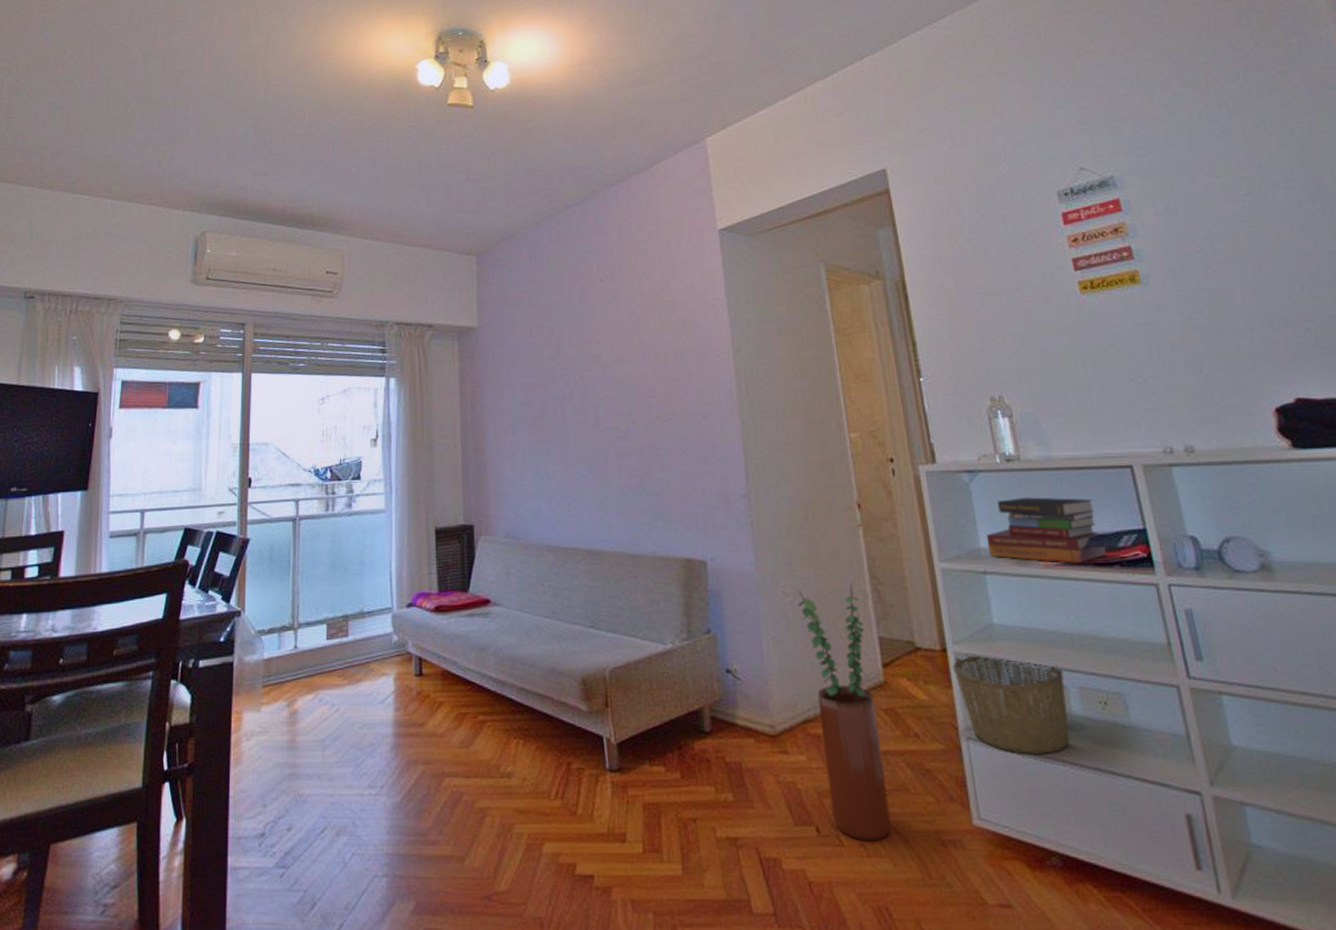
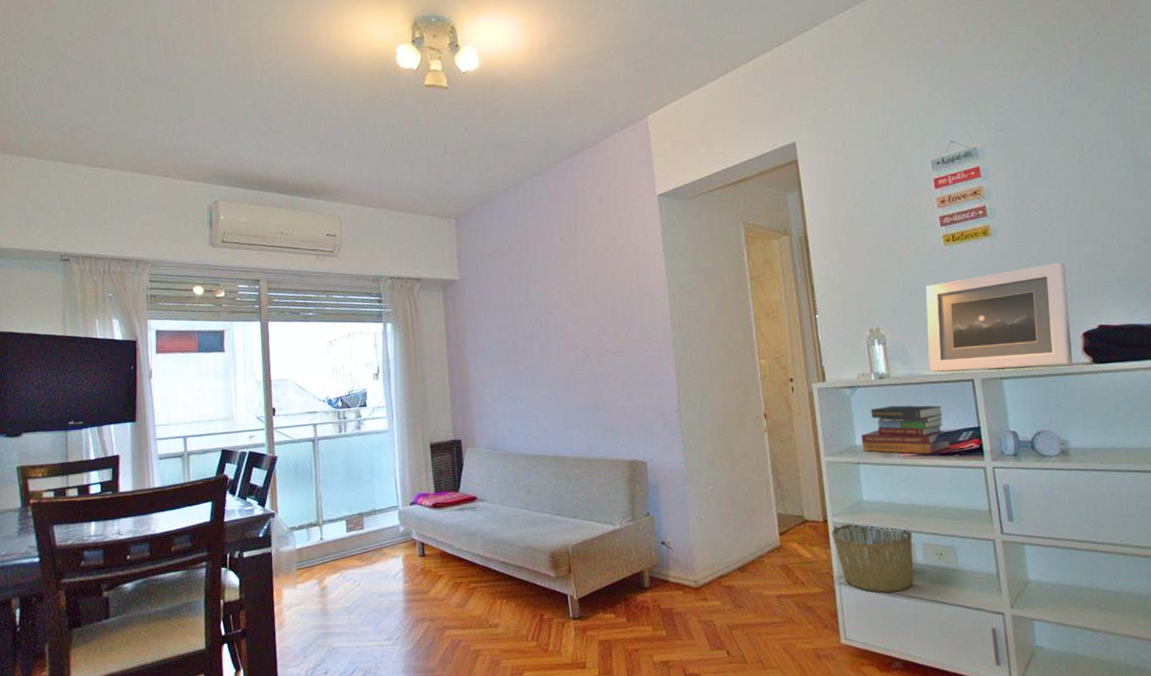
vase: present [797,584,892,841] -> none [716,475,782,659]
picture frame: none [1060,317,1266,456] -> present [926,262,1073,373]

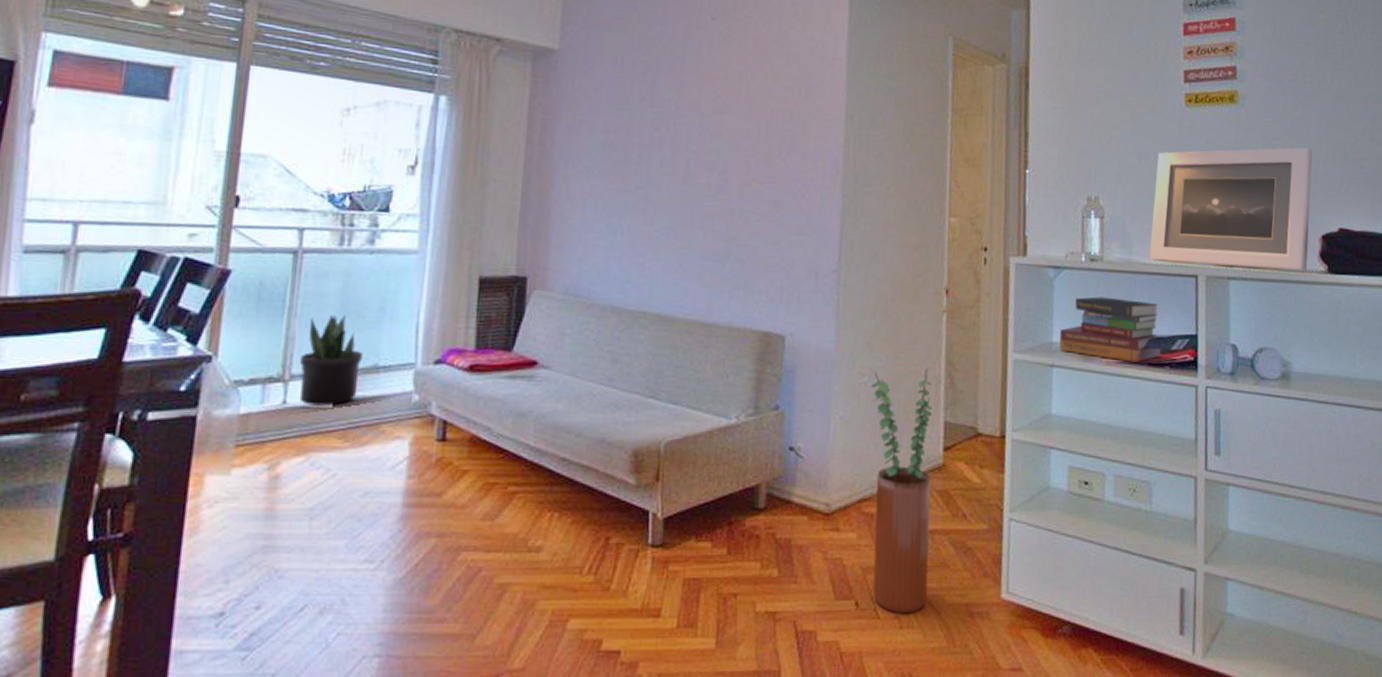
planter: none [327,478,365,540] -> present [299,315,363,406]
vase: none [716,475,782,659] -> present [871,368,932,614]
basket: present [831,523,914,593] -> none [1008,441,1104,536]

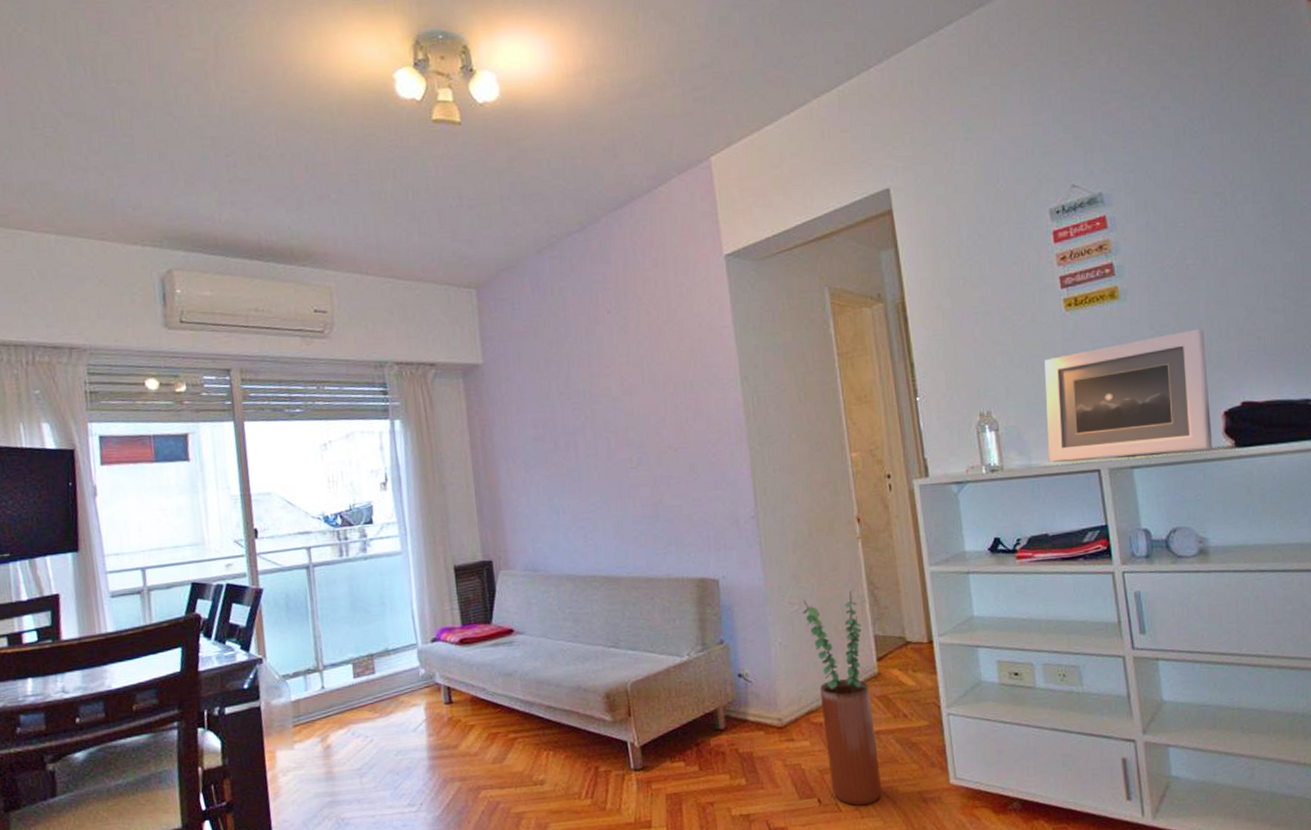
planter: present [299,315,363,406] -> none [328,612,376,688]
books: present [1059,296,1162,362] -> none [971,501,1074,560]

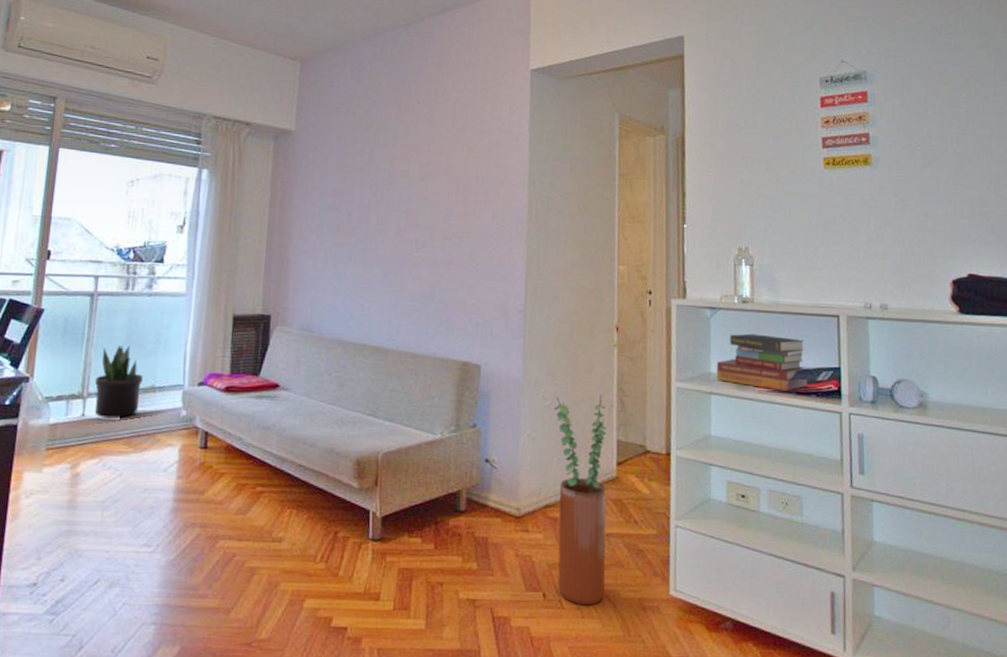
planter: none [328,612,376,688] -> present [94,345,143,419]
books: none [971,501,1074,560] -> present [716,333,808,391]
picture frame: present [1044,328,1213,463] -> none [795,202,942,313]

